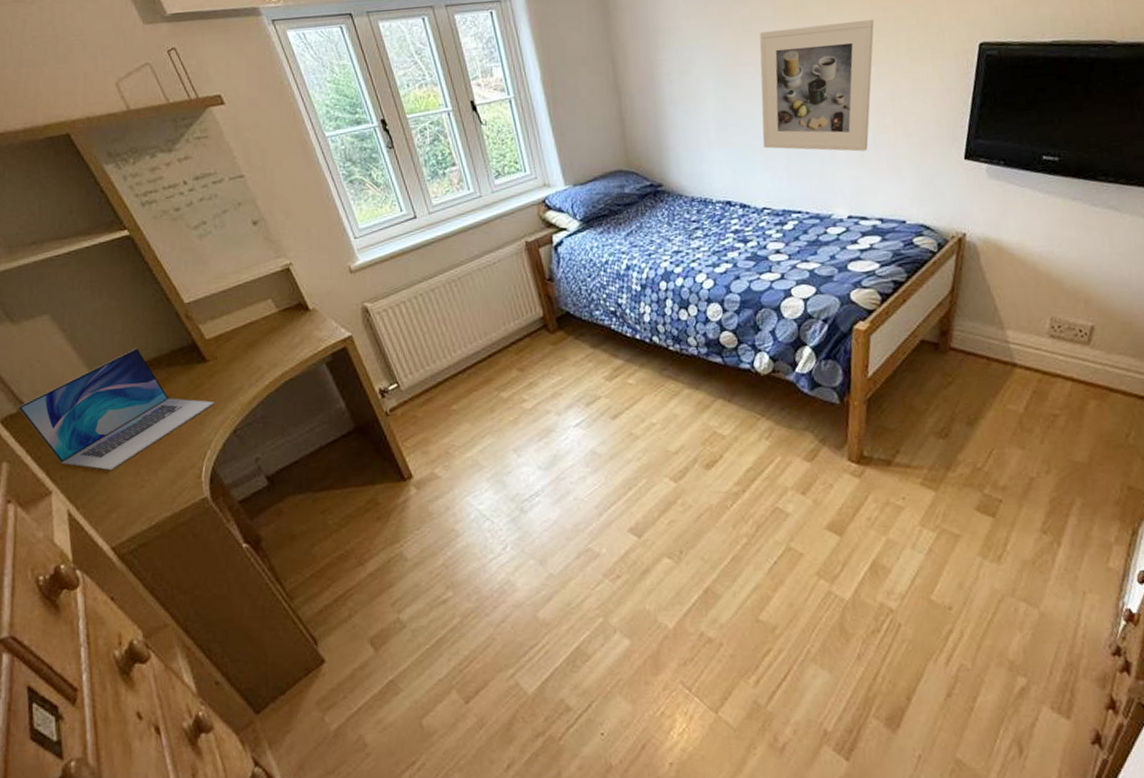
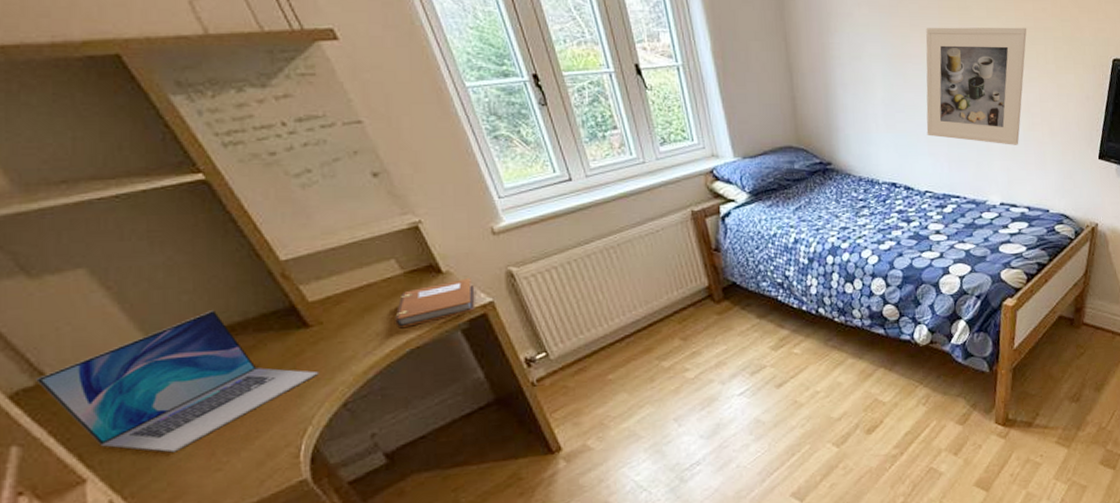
notebook: none [272,314,337,362] -> present [395,278,475,329]

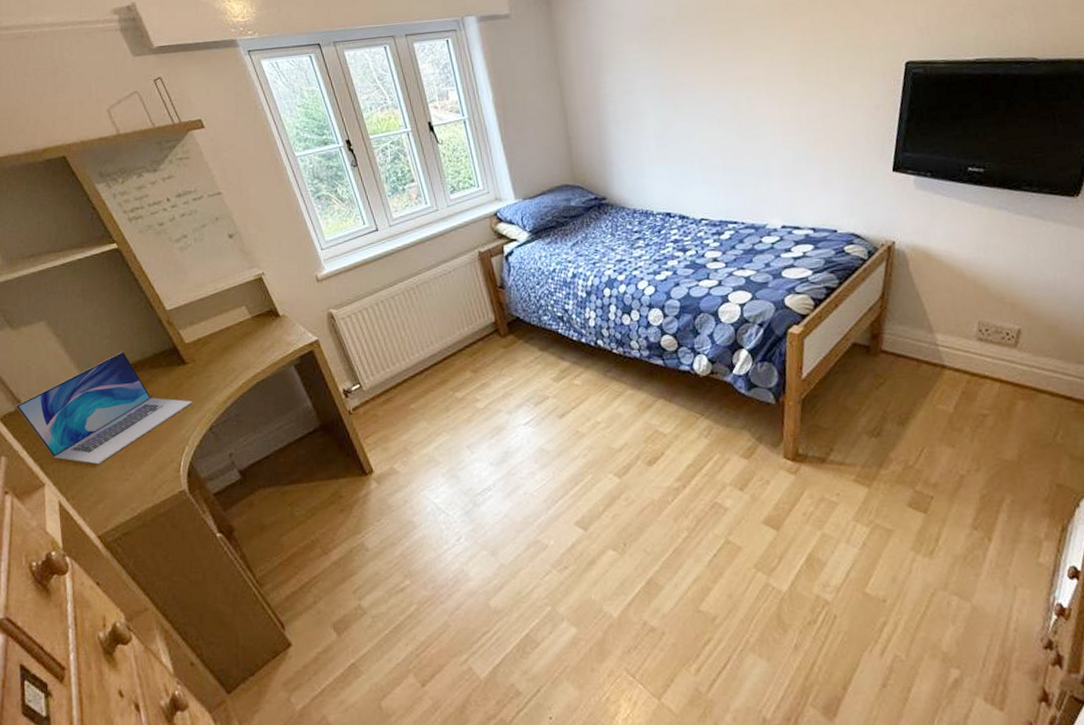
notebook: present [395,278,475,329] -> none [246,320,305,365]
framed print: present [925,27,1027,145] -> none [696,41,805,165]

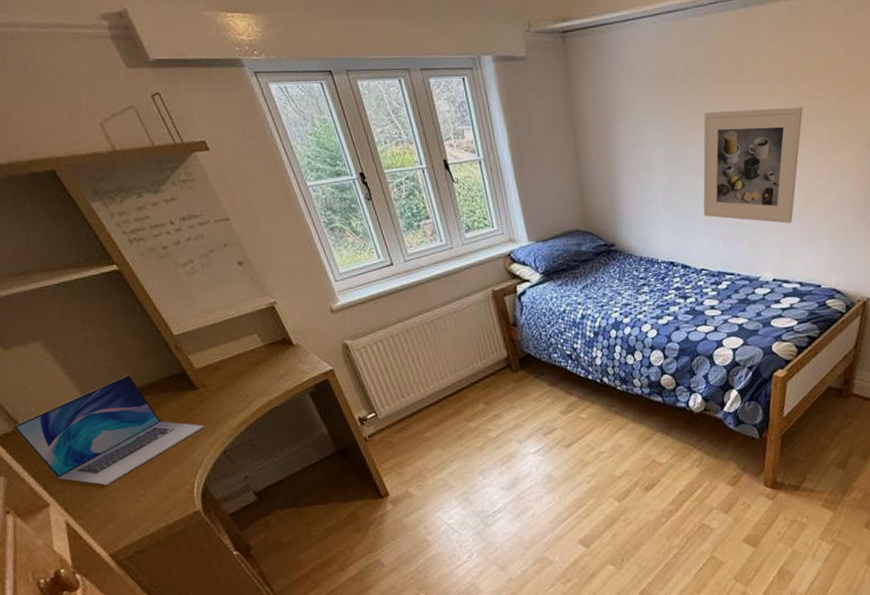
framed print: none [696,41,805,165] -> present [703,107,803,223]

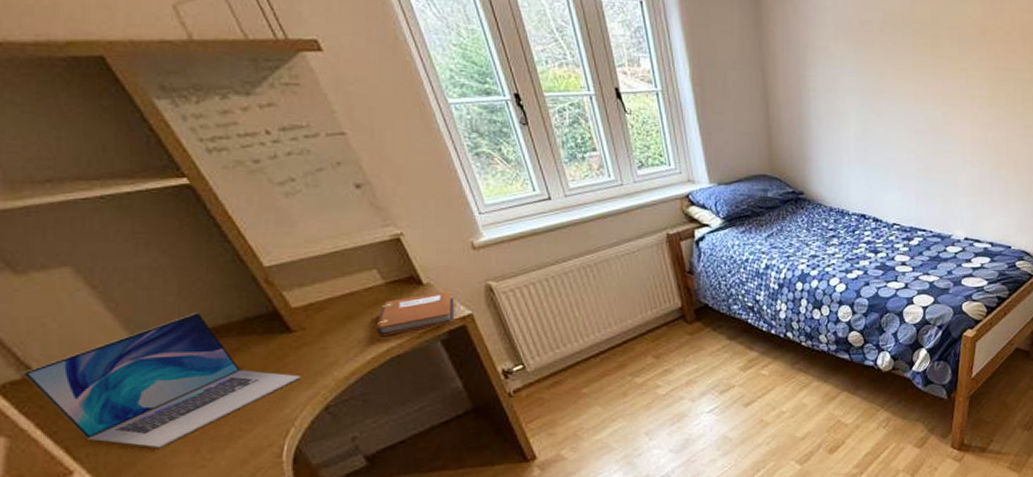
notebook: none [259,350,320,391] -> present [376,291,455,337]
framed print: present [703,107,803,223] -> none [896,64,998,183]

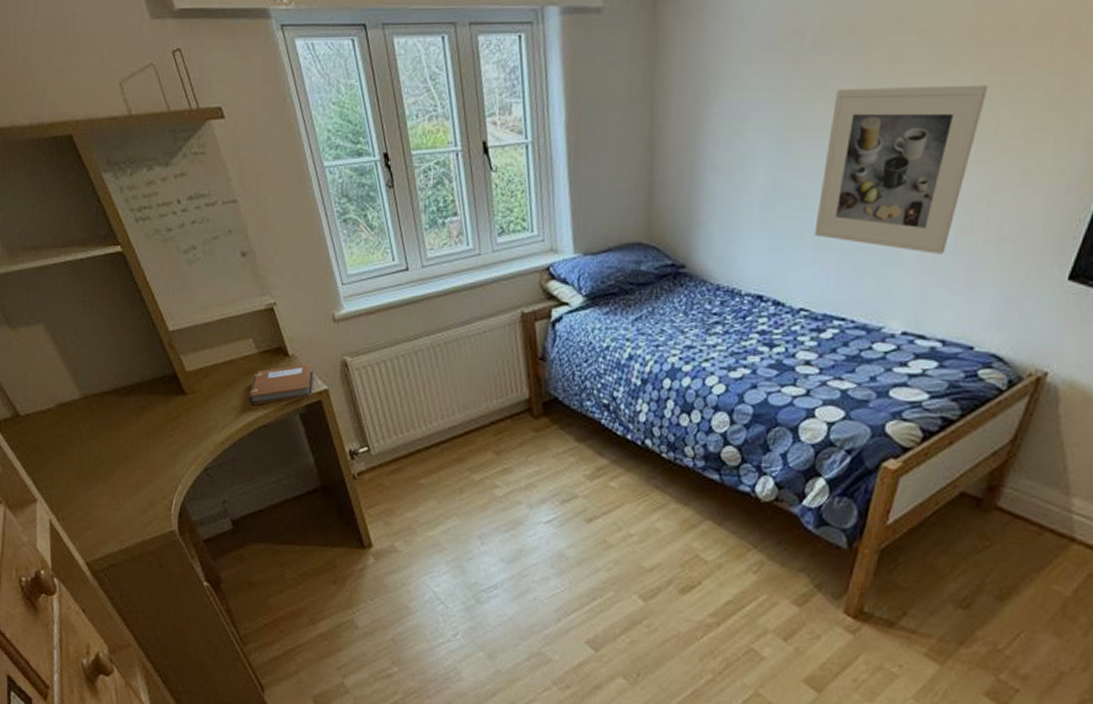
laptop: present [23,313,302,449] -> none [11,370,190,489]
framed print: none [896,64,998,183] -> present [814,85,989,254]

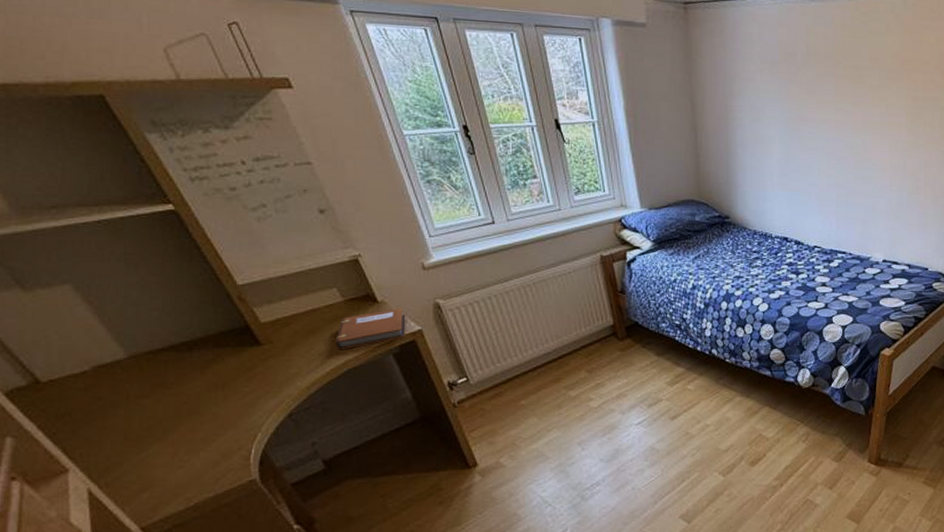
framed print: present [814,85,989,254] -> none [818,94,916,207]

